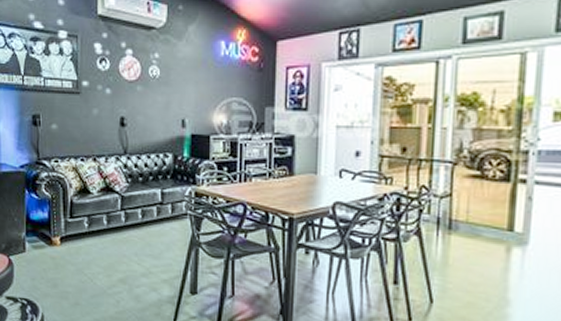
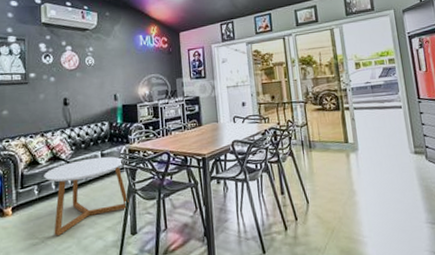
coffee table: none [95,195,190,278] -> present [44,156,129,236]

